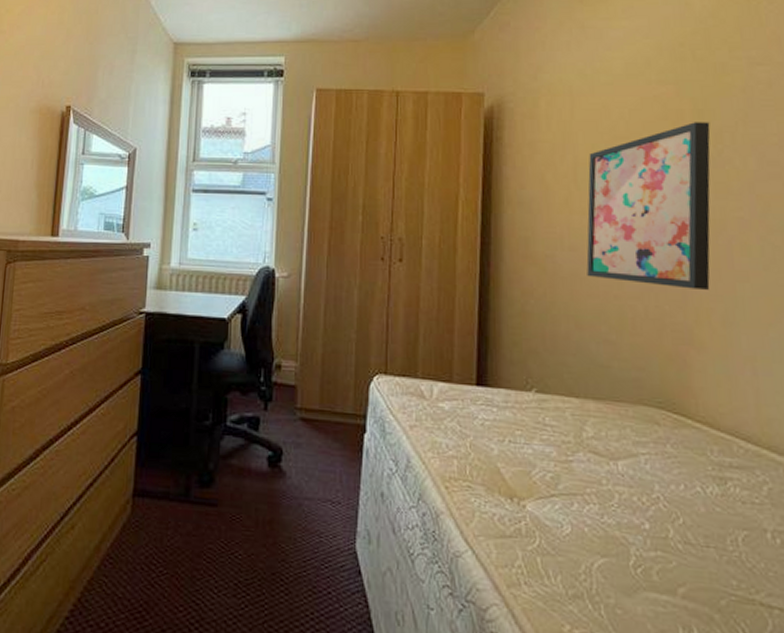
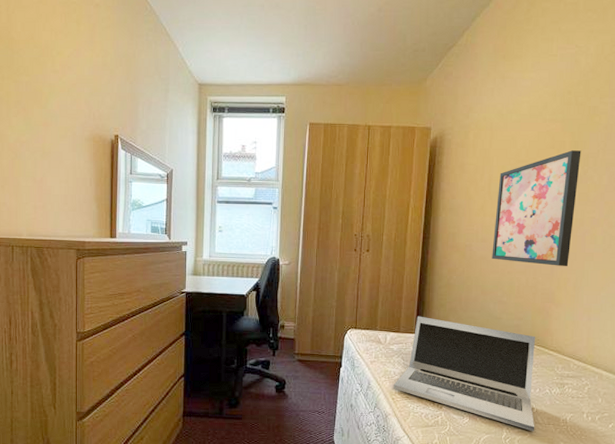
laptop: none [447,358,683,558] -> present [394,316,535,432]

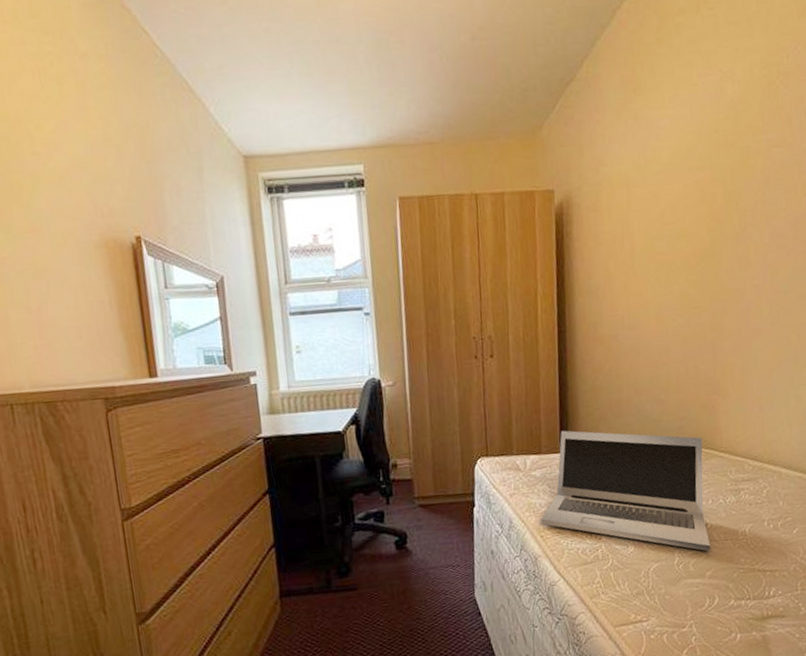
wall art: present [492,150,581,266] -> none [642,203,737,350]

